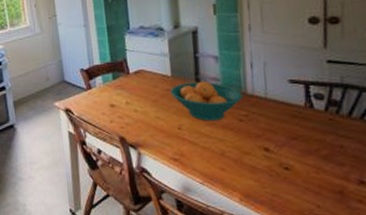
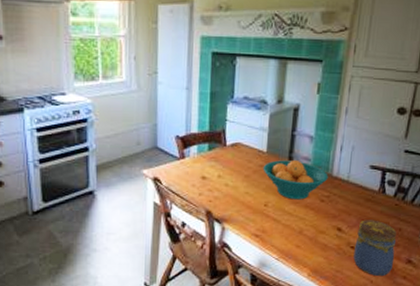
jar: none [288,137,343,201] -> present [353,219,397,277]

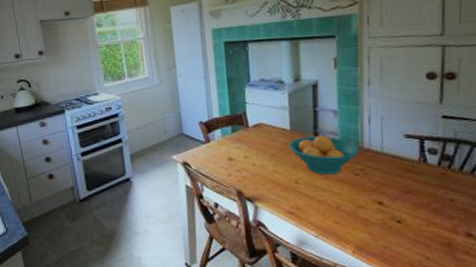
jar: present [353,219,397,277] -> none [401,191,451,253]

